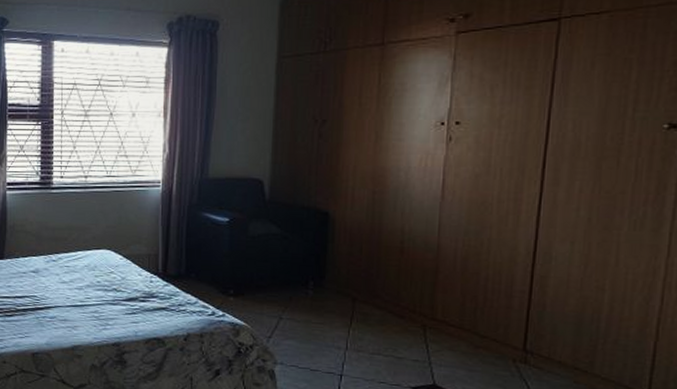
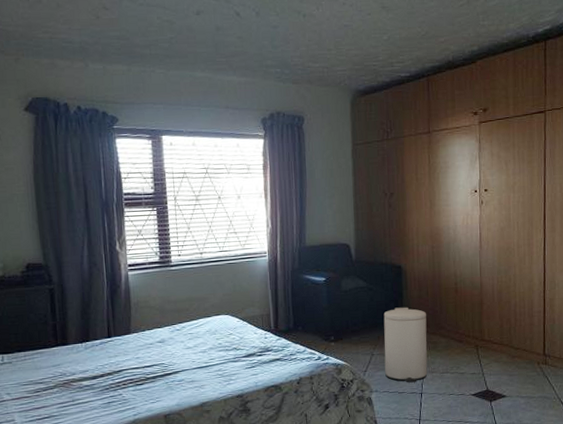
pedal bin: none [295,264,357,361] -> present [383,307,428,383]

